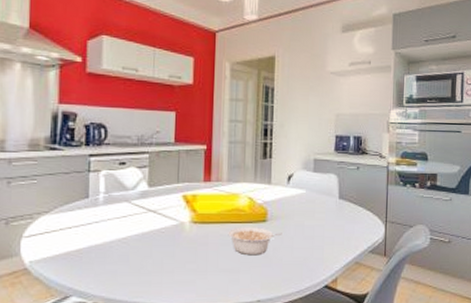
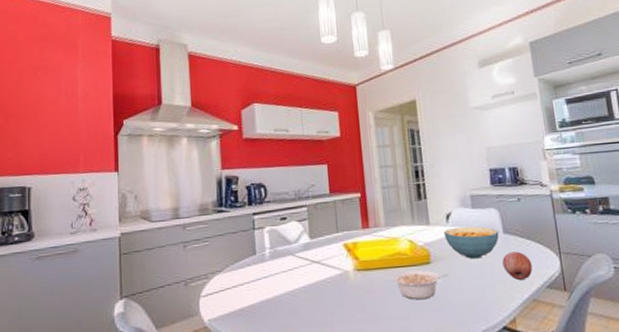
cereal bowl: none [283,188,335,221] -> present [444,226,499,259]
fruit: none [333,217,360,243] -> present [502,251,533,280]

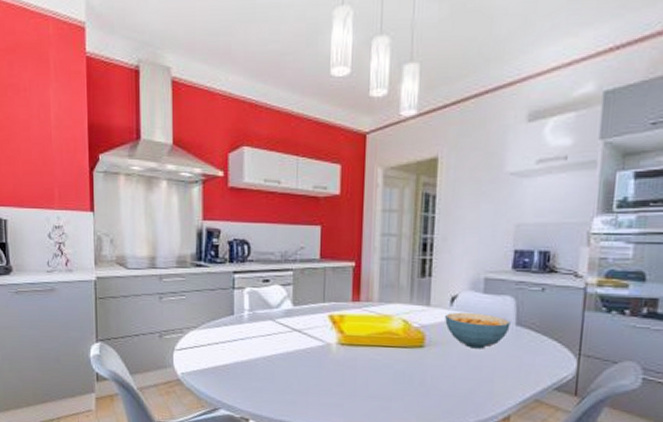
legume: present [393,270,449,300] -> none [379,352,443,383]
fruit: present [502,251,533,280] -> none [507,346,543,377]

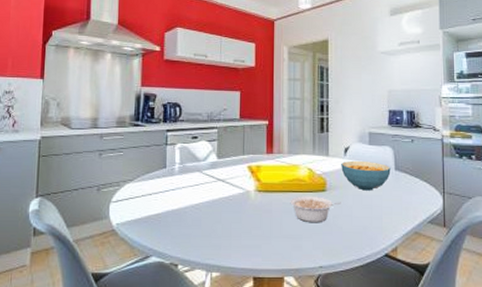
legume: none [379,352,443,383] -> present [290,196,341,223]

